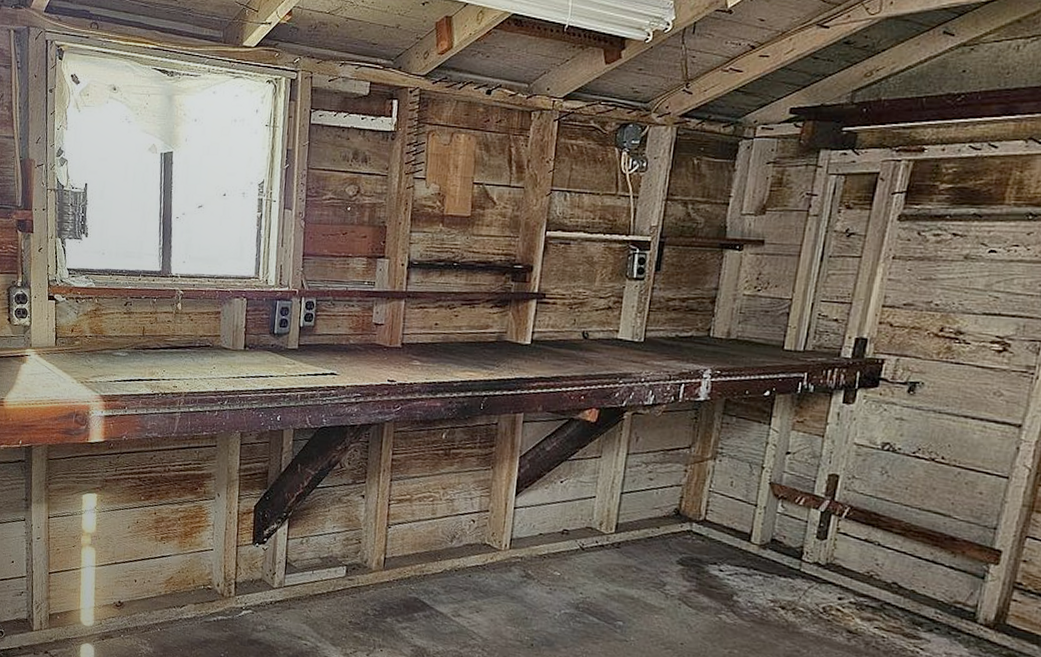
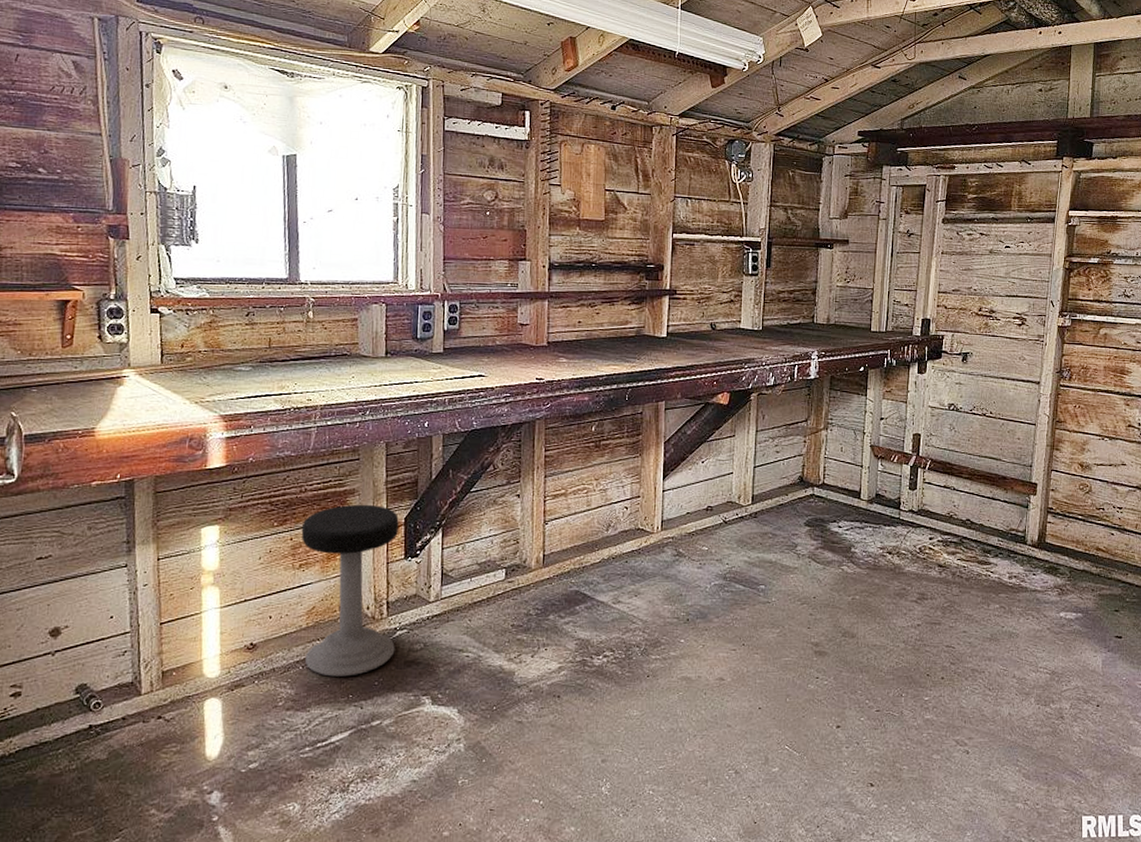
stool: none [163,487,249,645] -> present [301,504,399,677]

